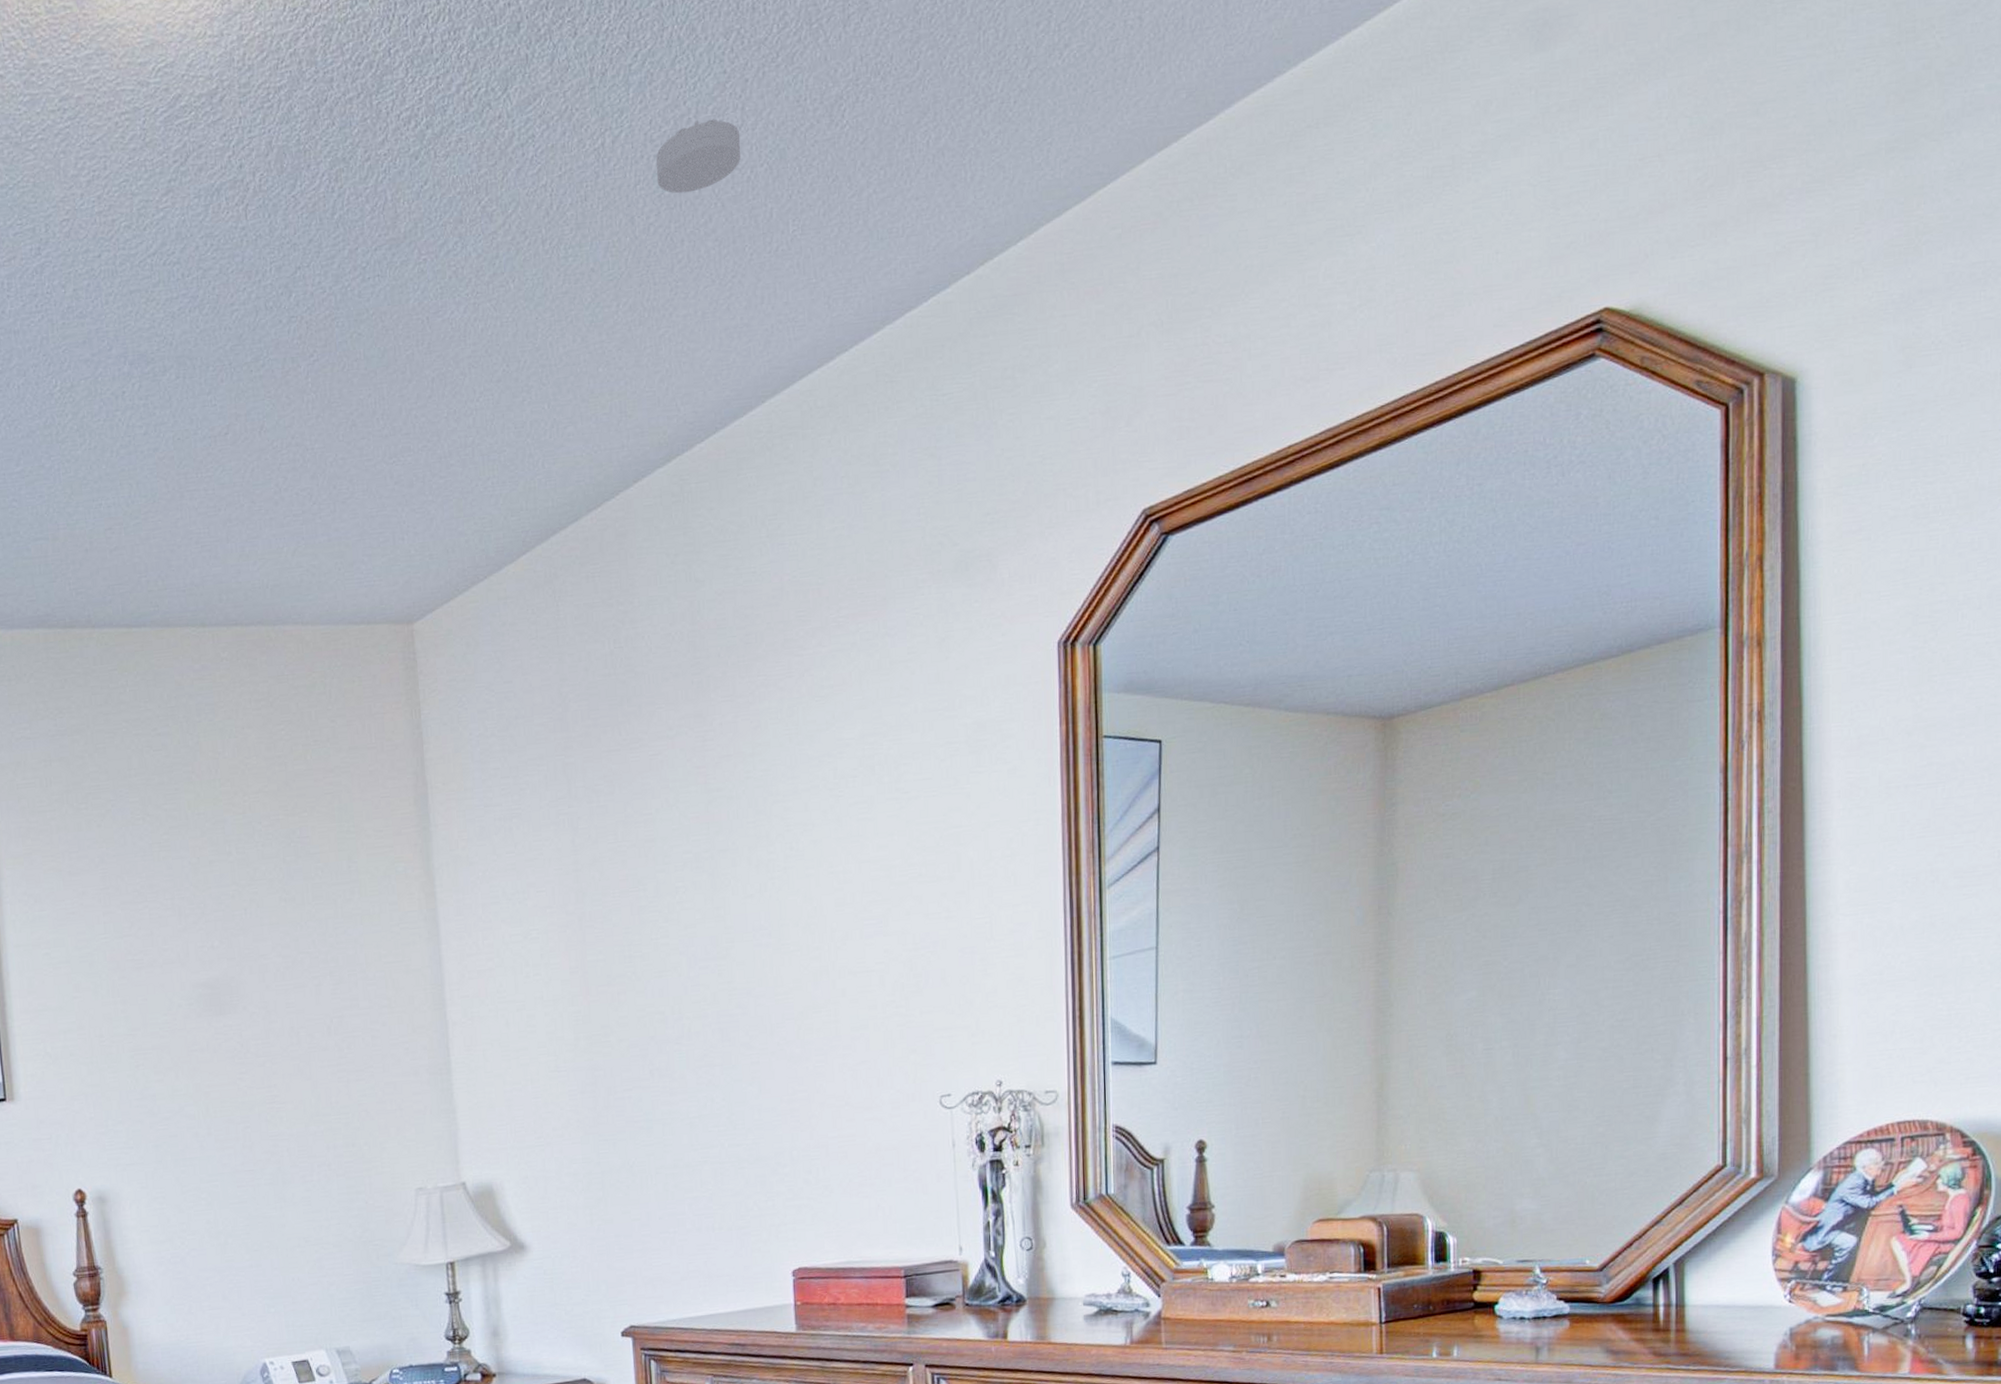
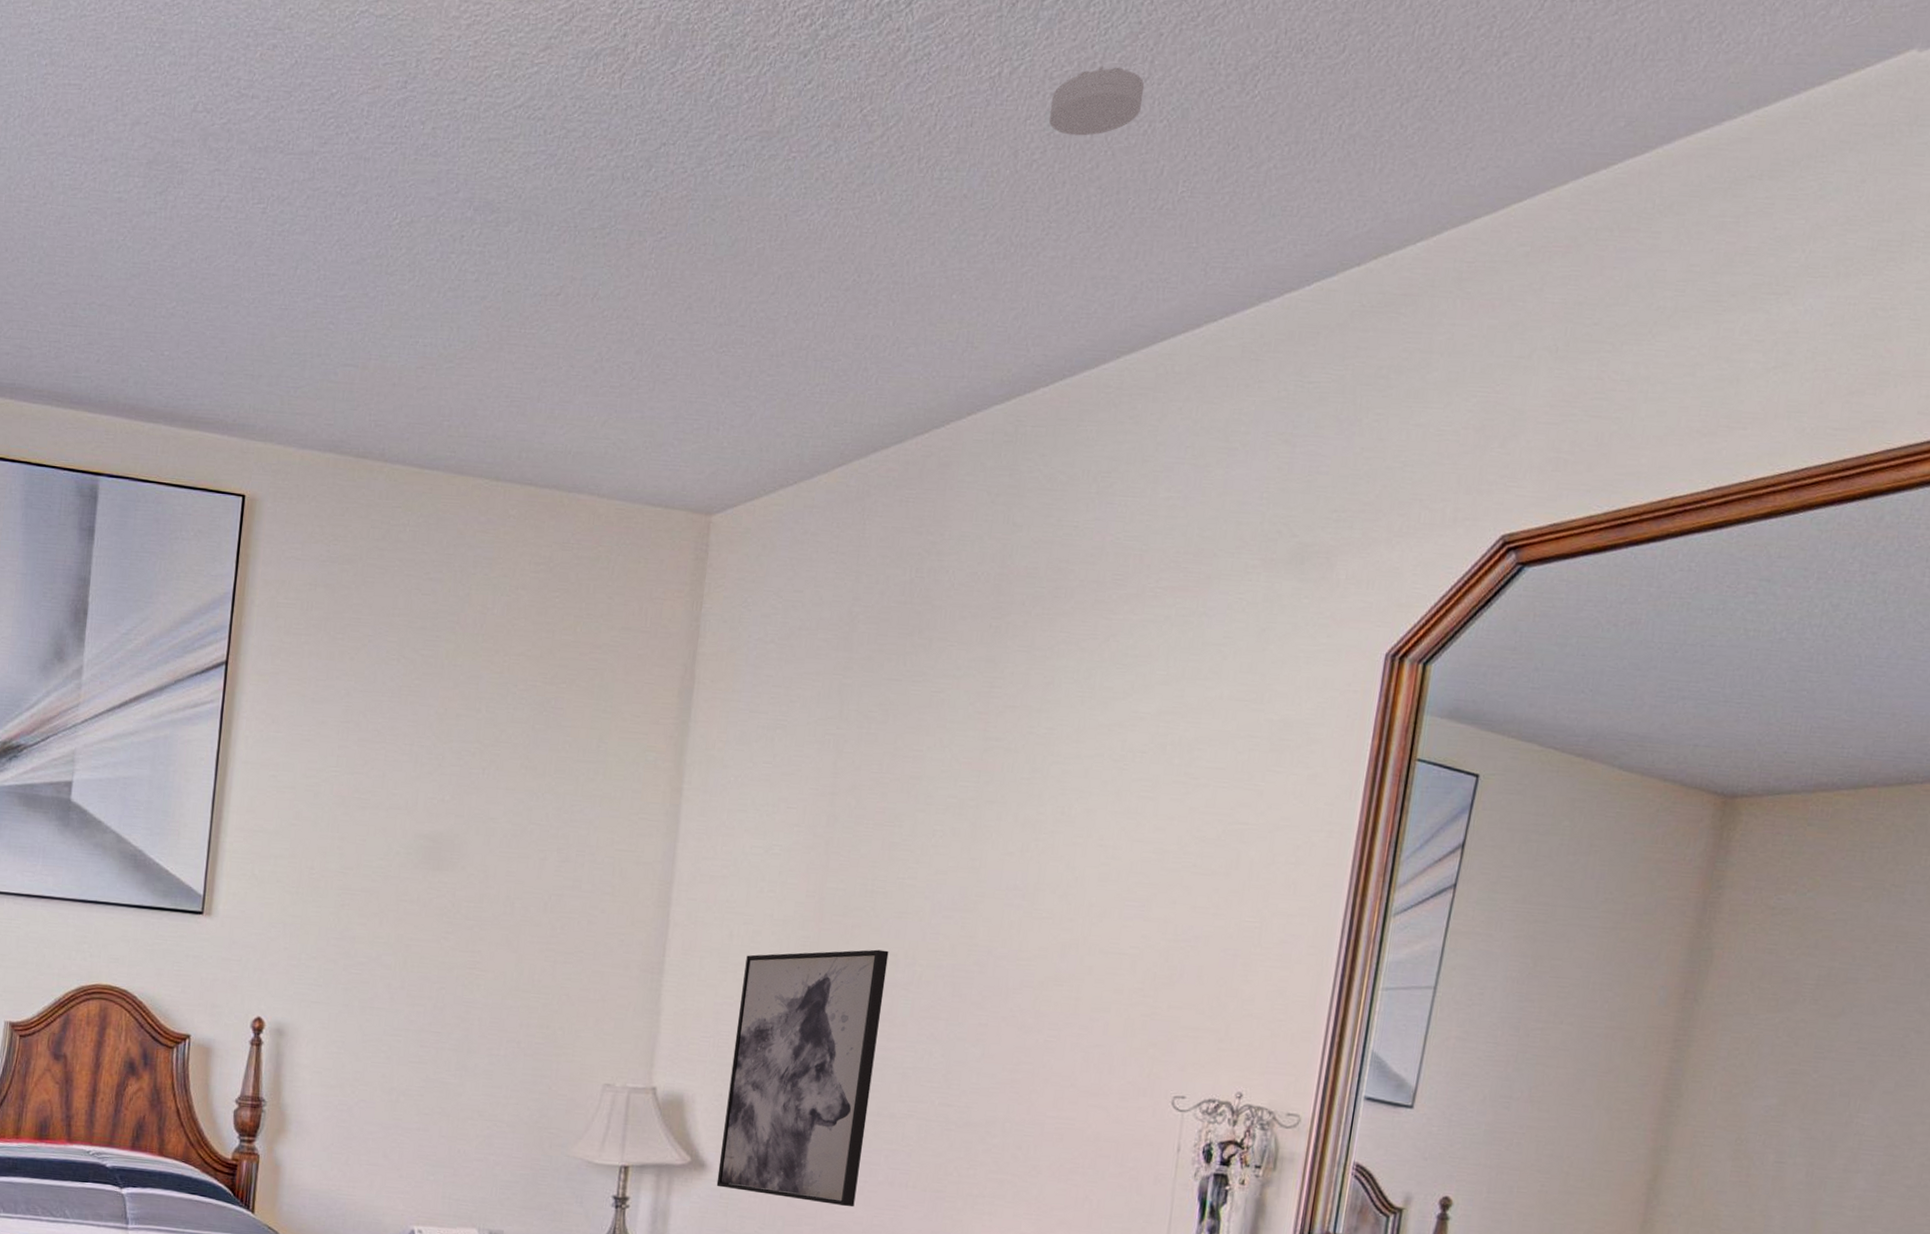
wall art: none [525,1010,669,1265] -> present [716,949,889,1208]

